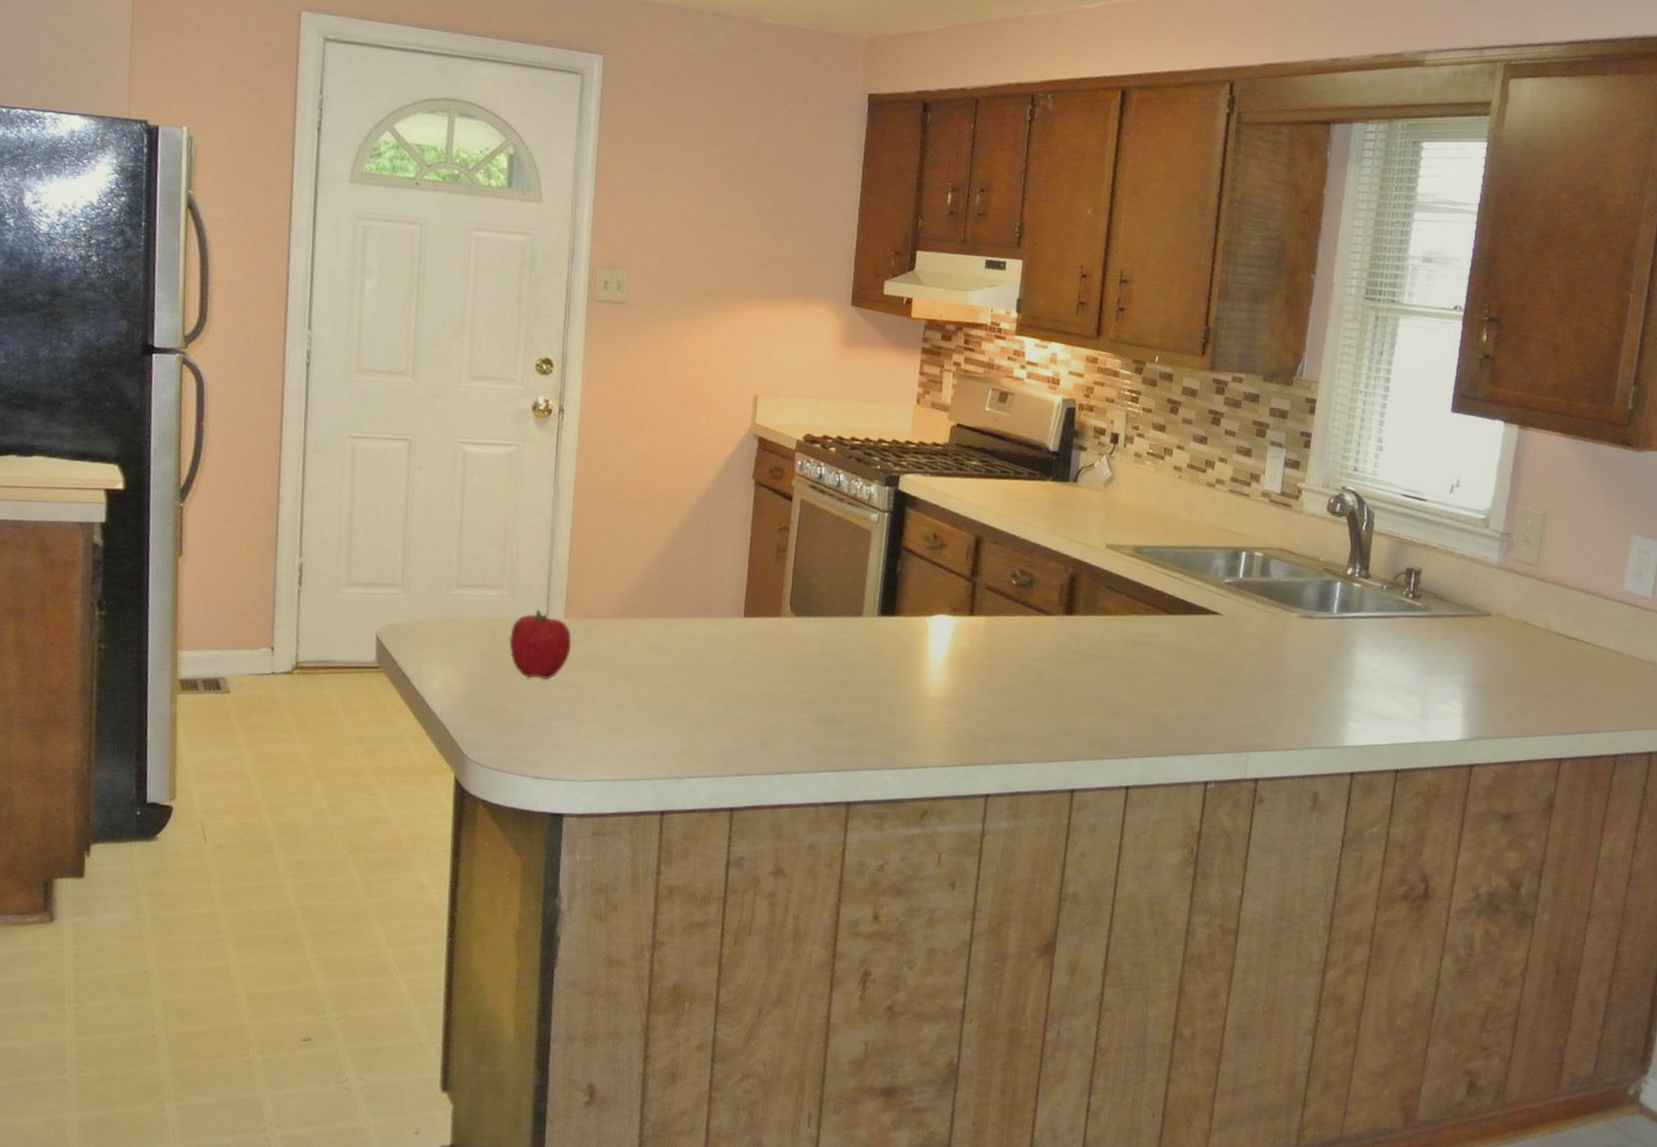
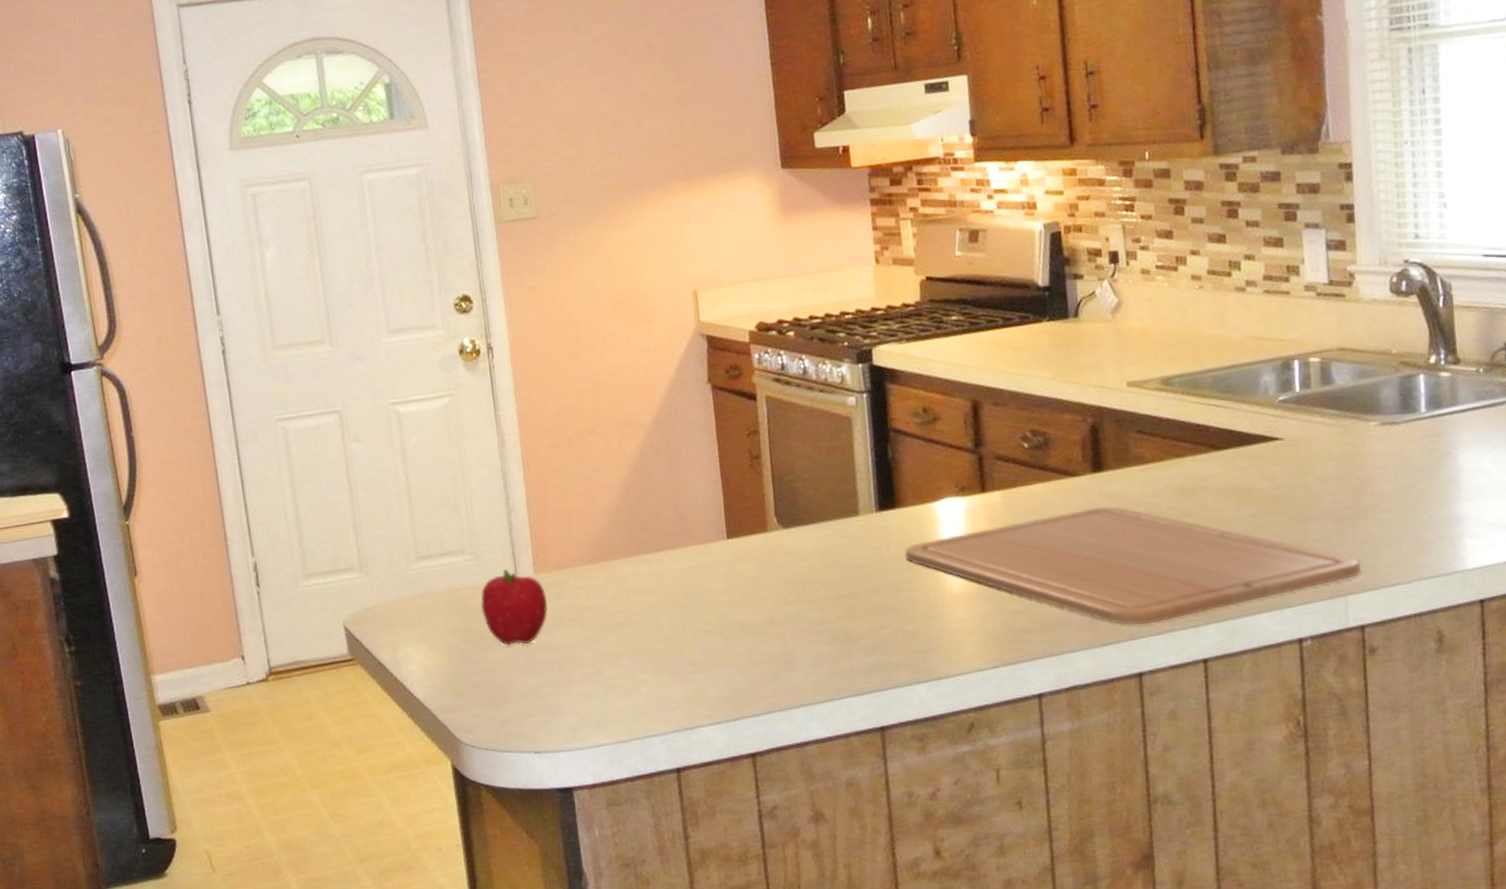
chopping board: none [896,644,1265,750] -> present [905,506,1362,625]

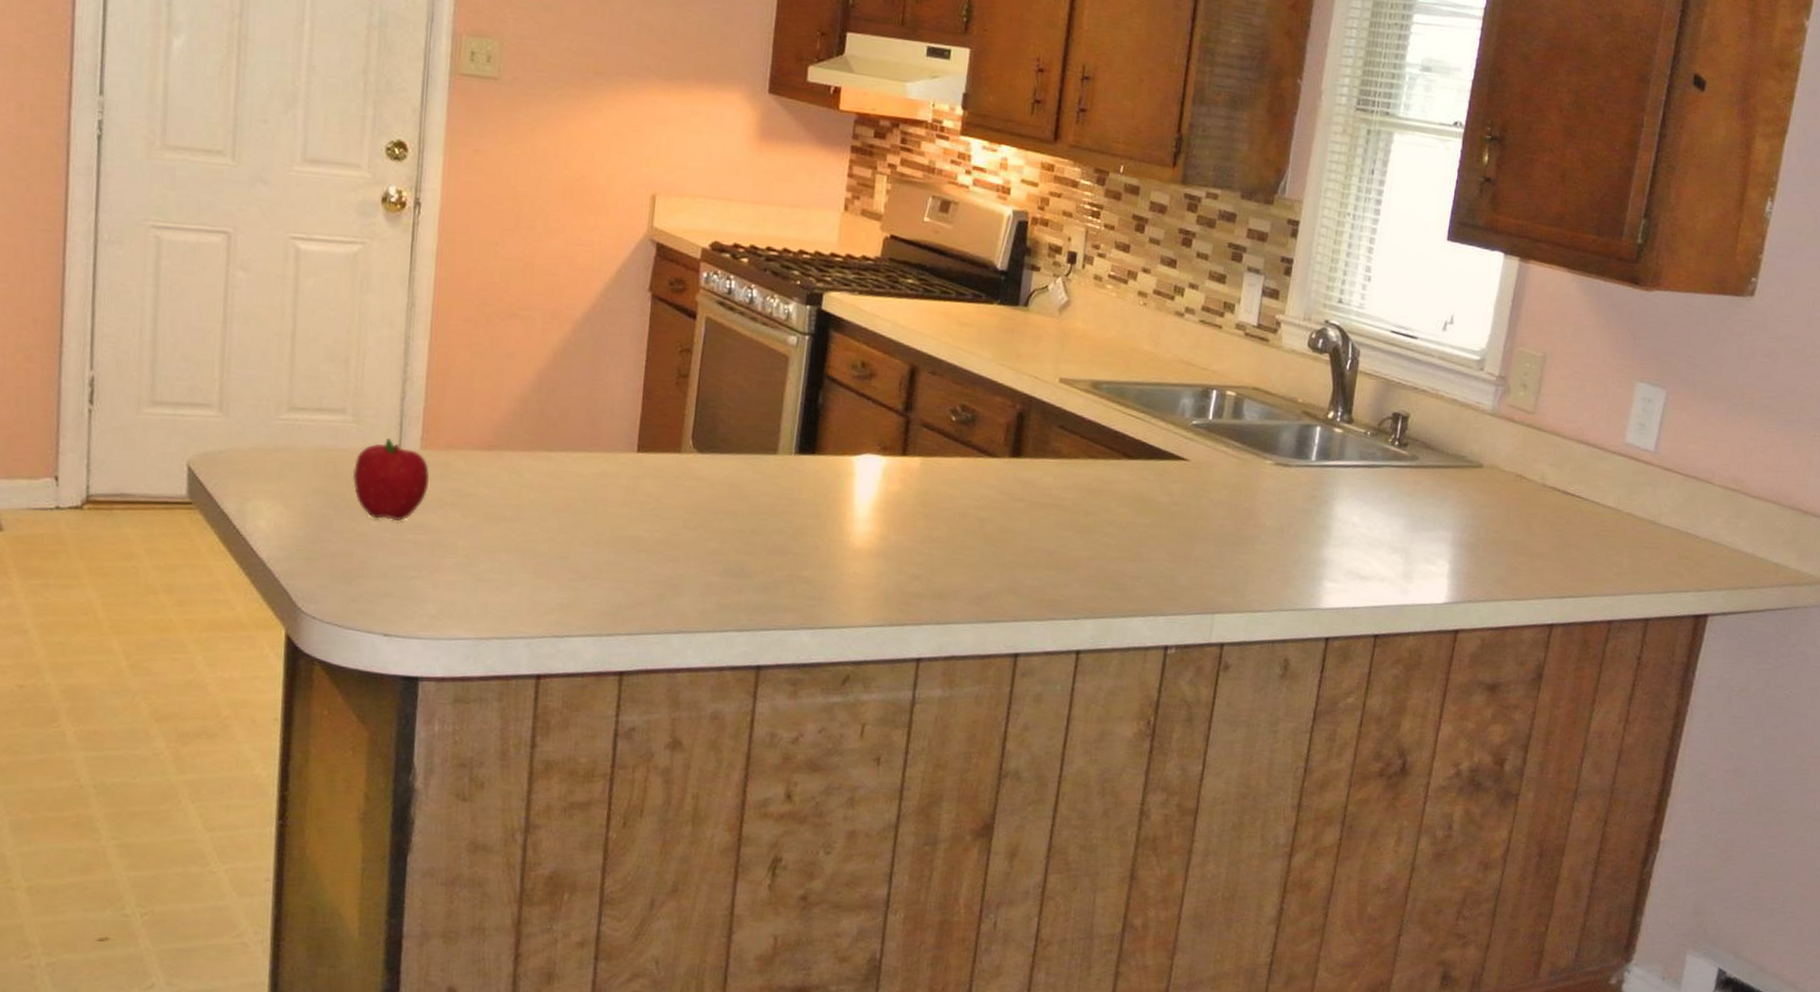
chopping board: present [905,506,1362,625] -> none [815,489,1233,609]

